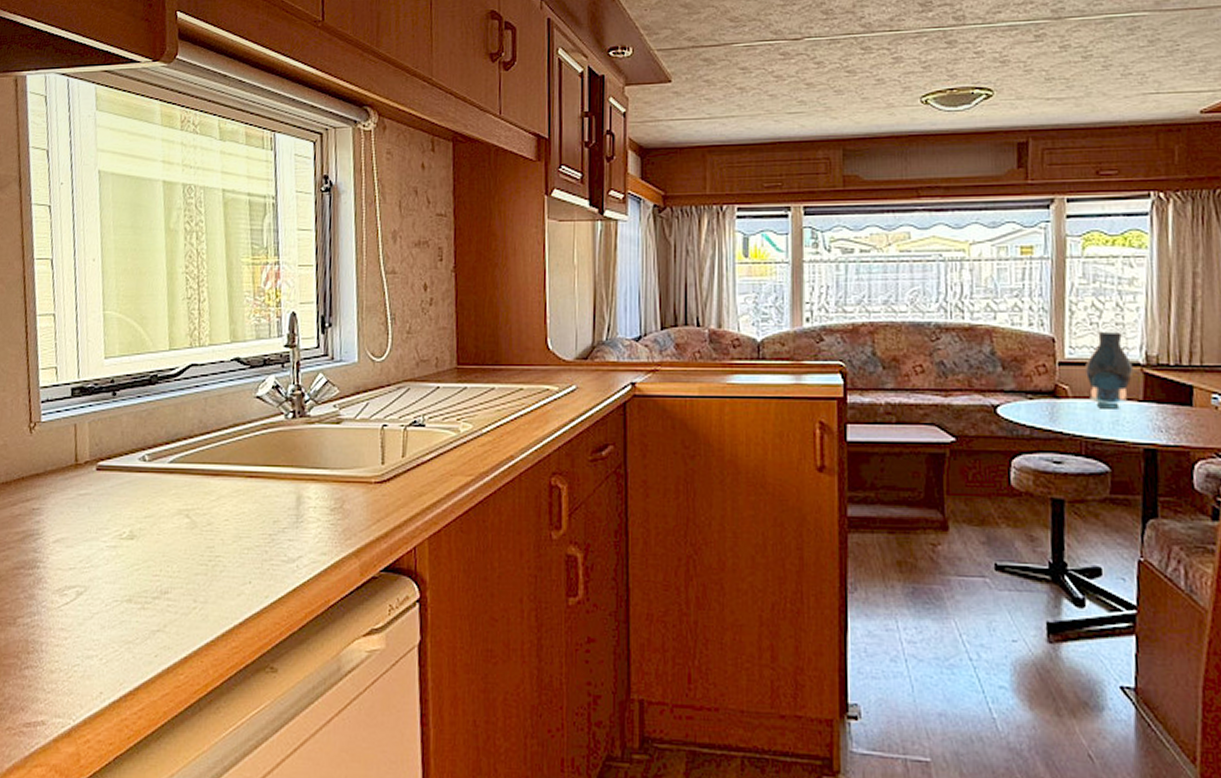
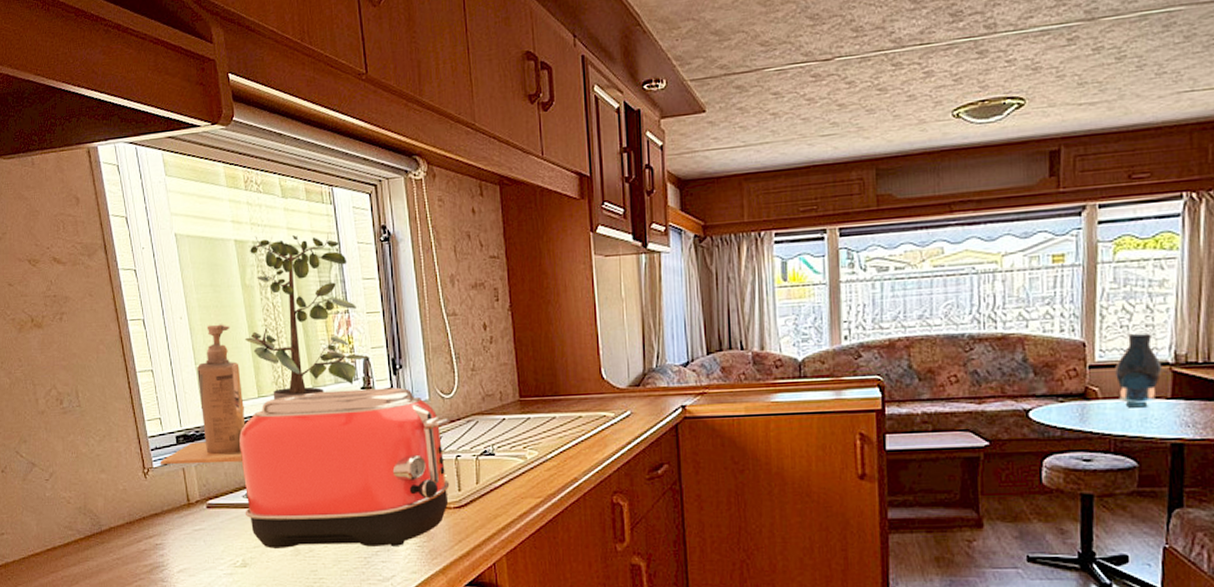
soap dispenser: none [49,268,153,421] -> present [160,324,246,465]
toaster: none [139,347,380,523] -> present [239,387,451,549]
potted plant: none [162,178,300,353] -> present [245,232,372,400]

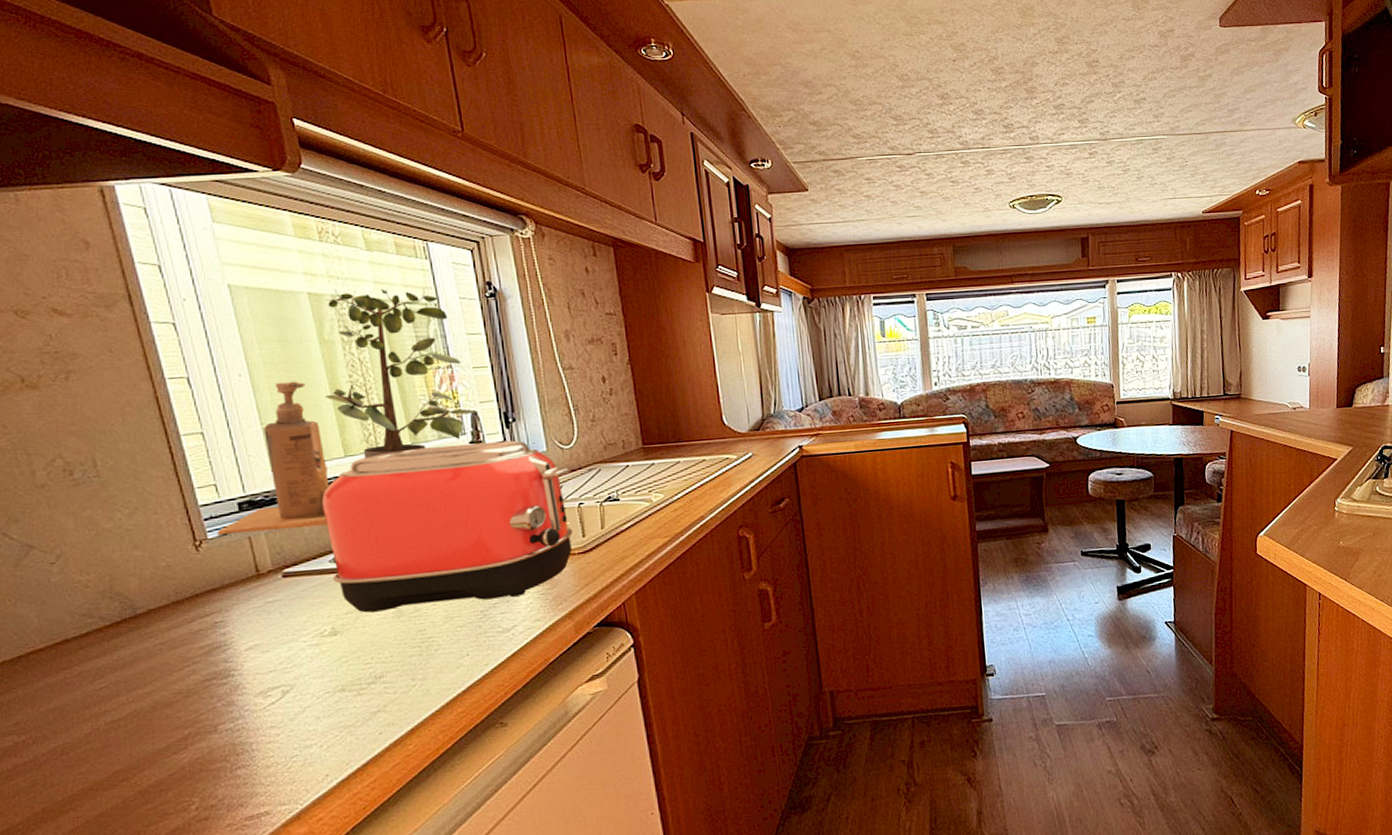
vase: present [1115,334,1163,408] -> none [1134,377,1166,433]

